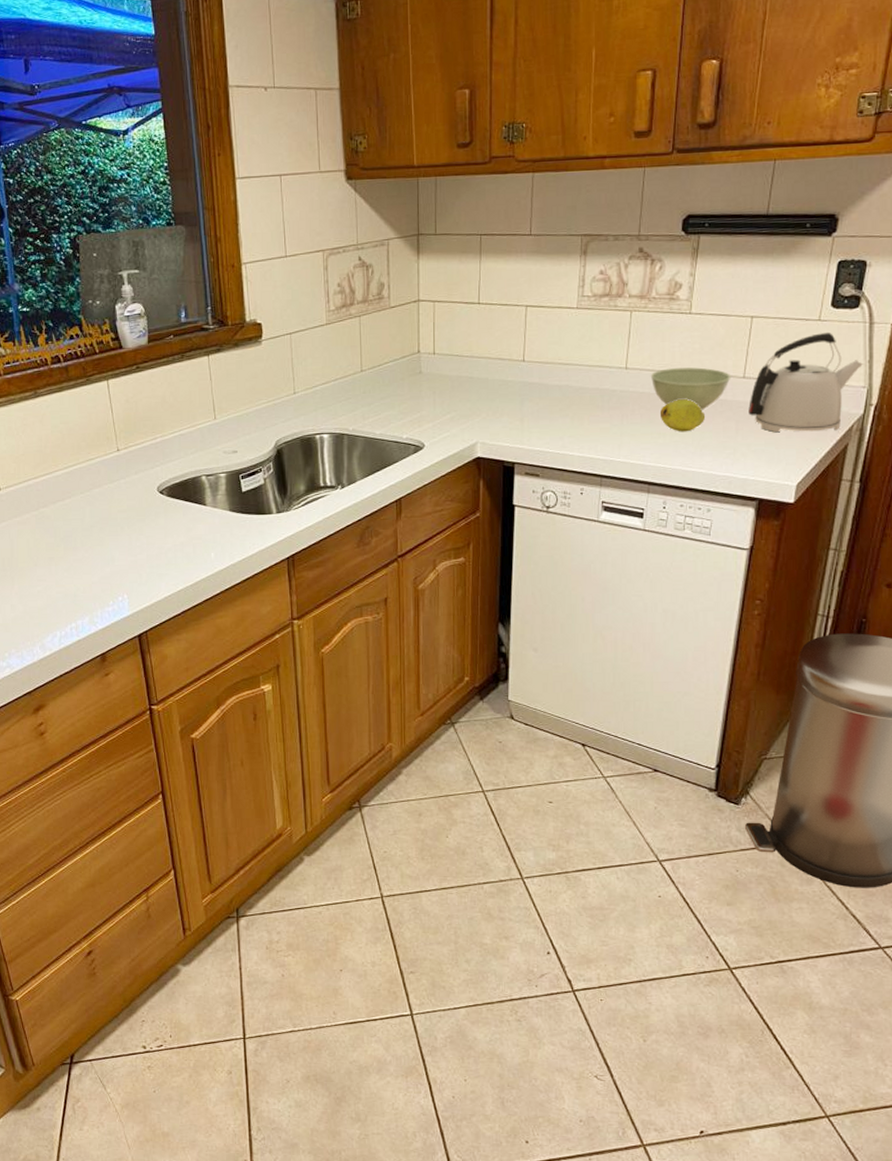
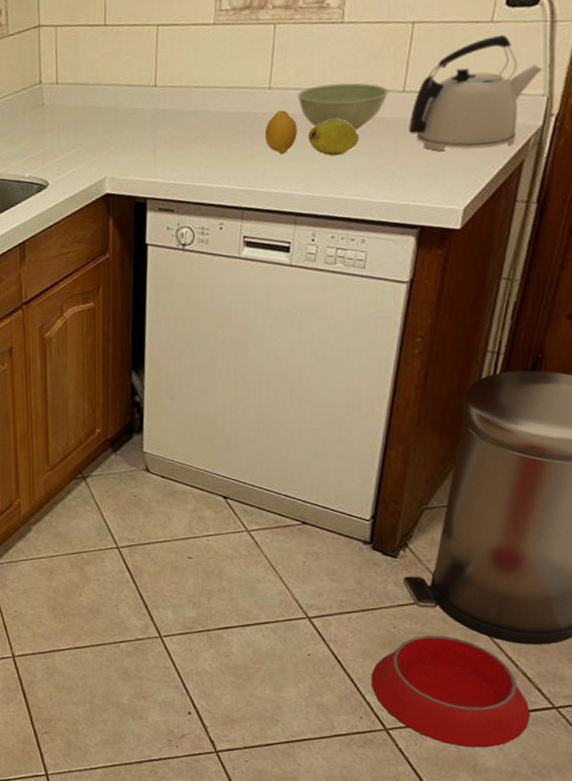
fruit: none [621,388,650,427] -> present [264,110,297,153]
pet bowl: none [717,879,859,985] -> present [372,636,530,747]

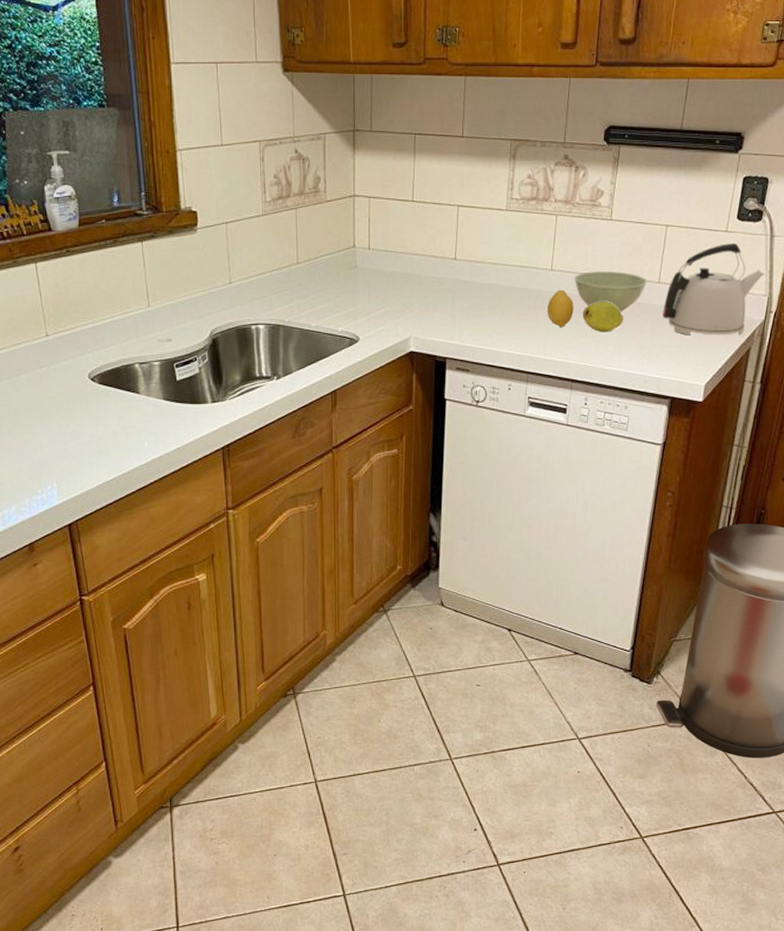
pet bowl: present [372,636,530,747] -> none [630,752,755,850]

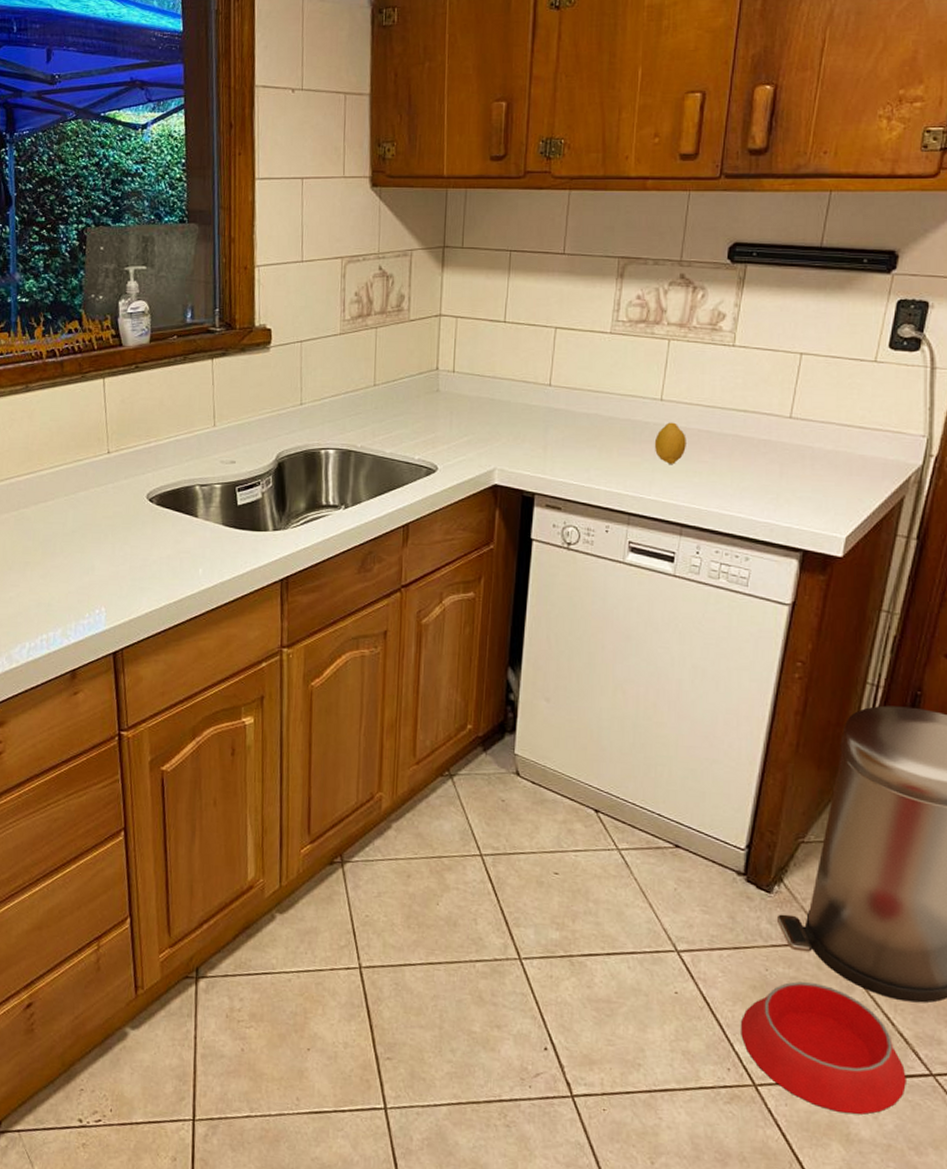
bowl: present [574,271,648,313] -> none [687,403,777,451]
fruit: present [583,301,623,333] -> none [697,437,746,472]
pet bowl: none [630,752,755,850] -> present [741,982,906,1114]
kettle: present [663,242,764,336] -> none [794,374,923,482]

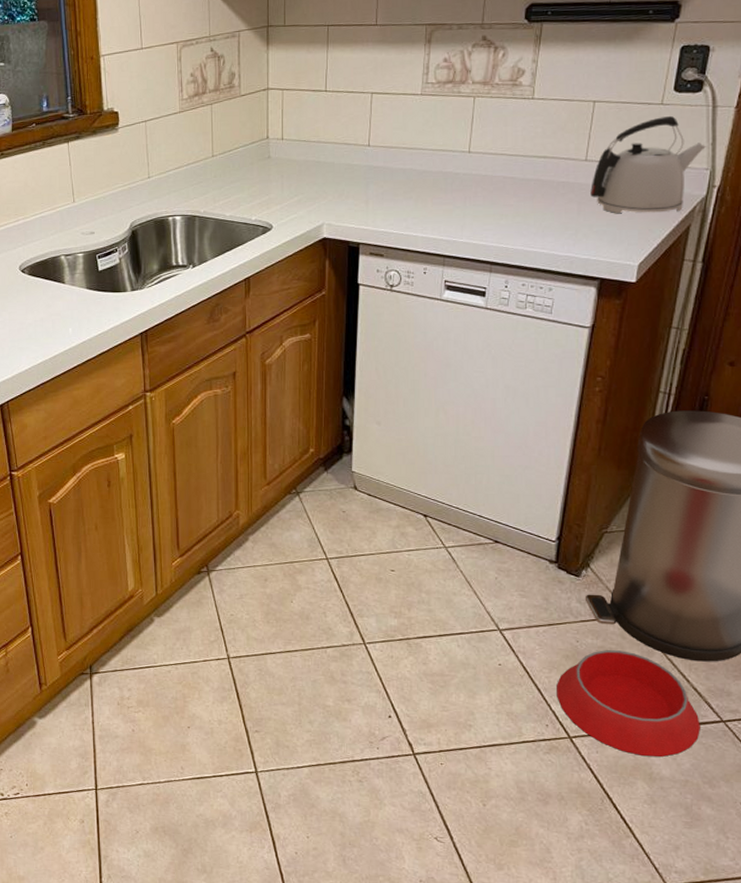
fruit: present [654,422,686,464] -> none [464,171,493,209]
kettle: none [794,374,923,482] -> present [590,115,706,214]

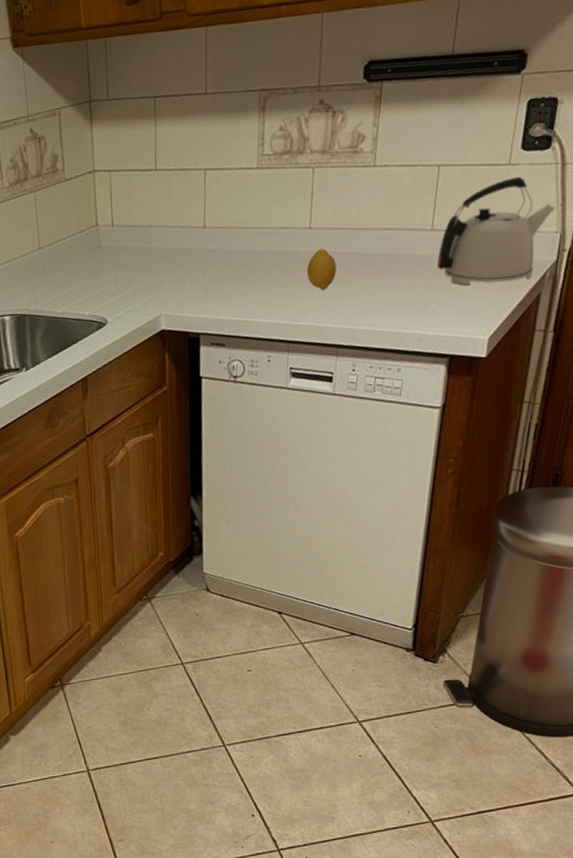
fruit: none [464,171,493,209] -> present [306,248,337,289]
pet bowl: present [557,650,700,757] -> none [417,733,559,833]

